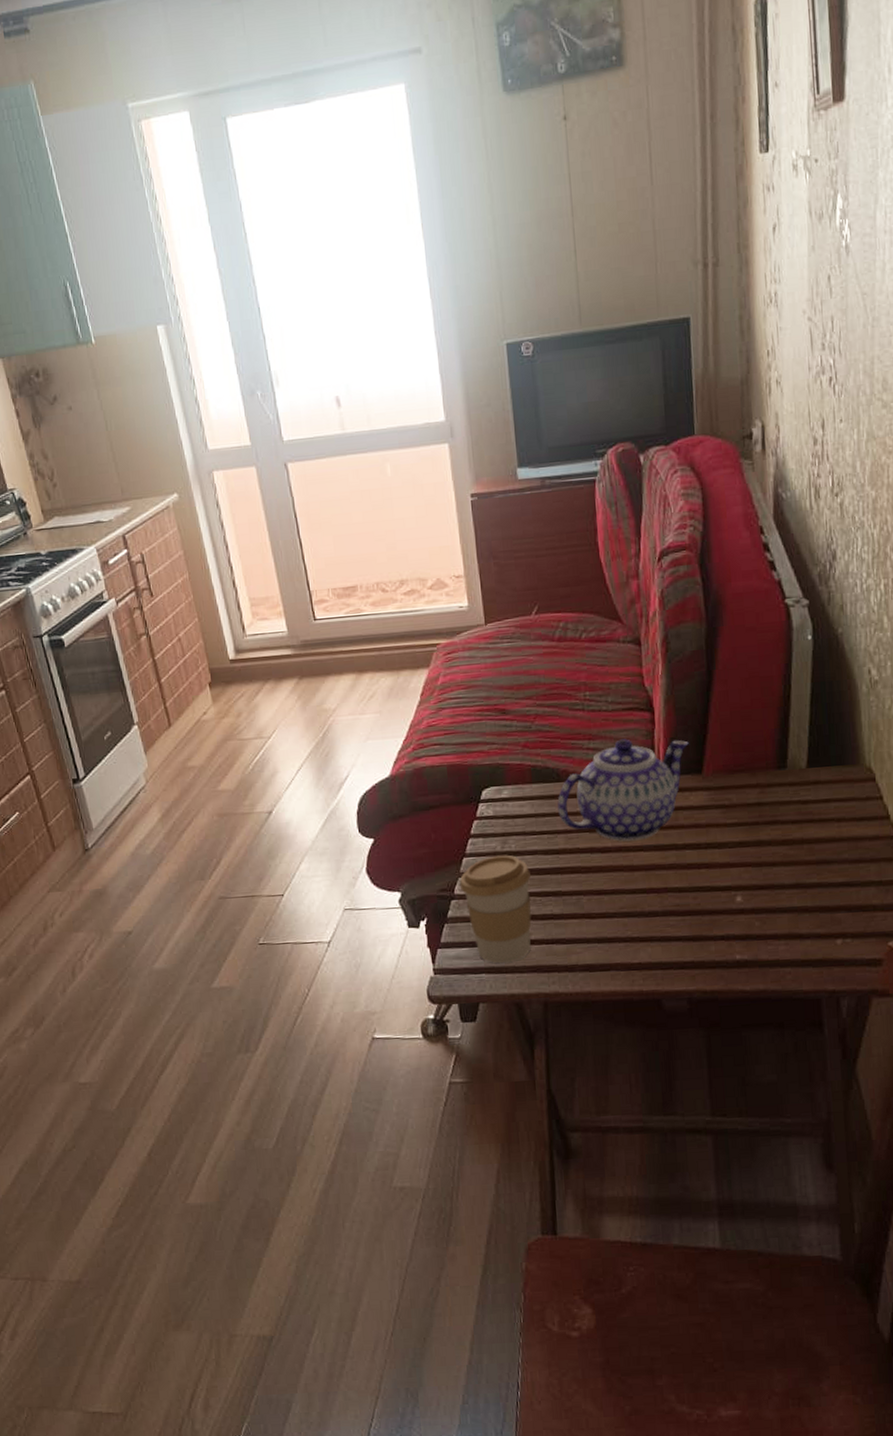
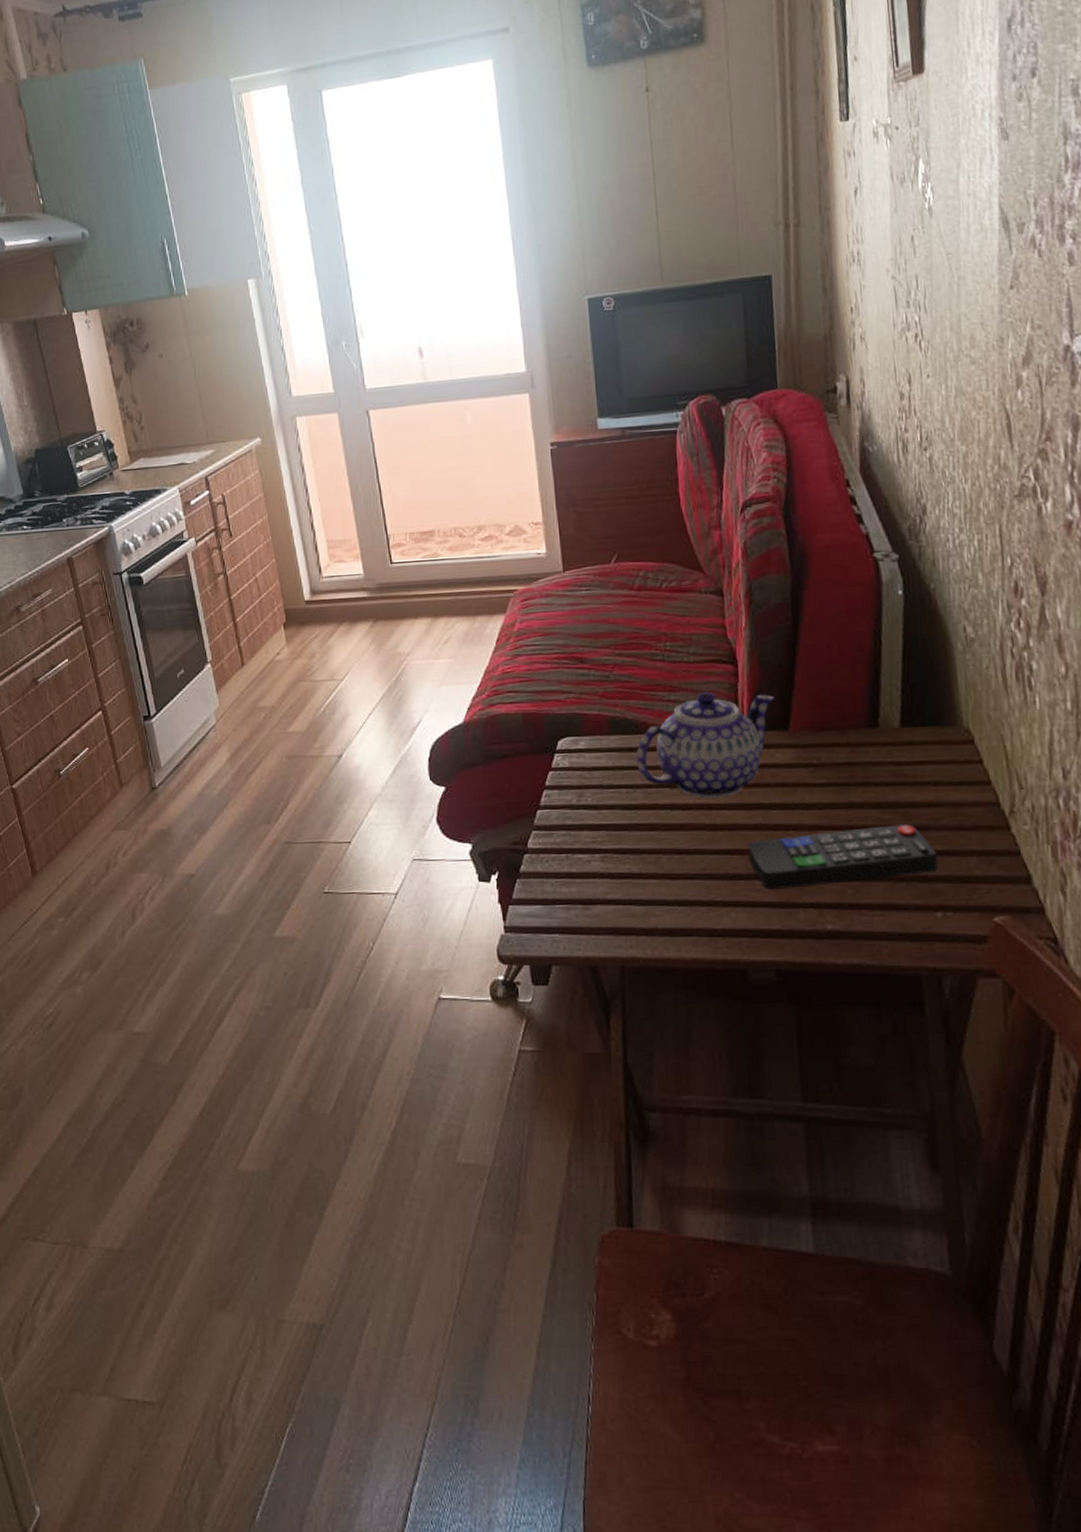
coffee cup: present [460,854,532,964] -> none [534,808,608,924]
remote control: none [663,858,839,924] -> present [748,823,938,889]

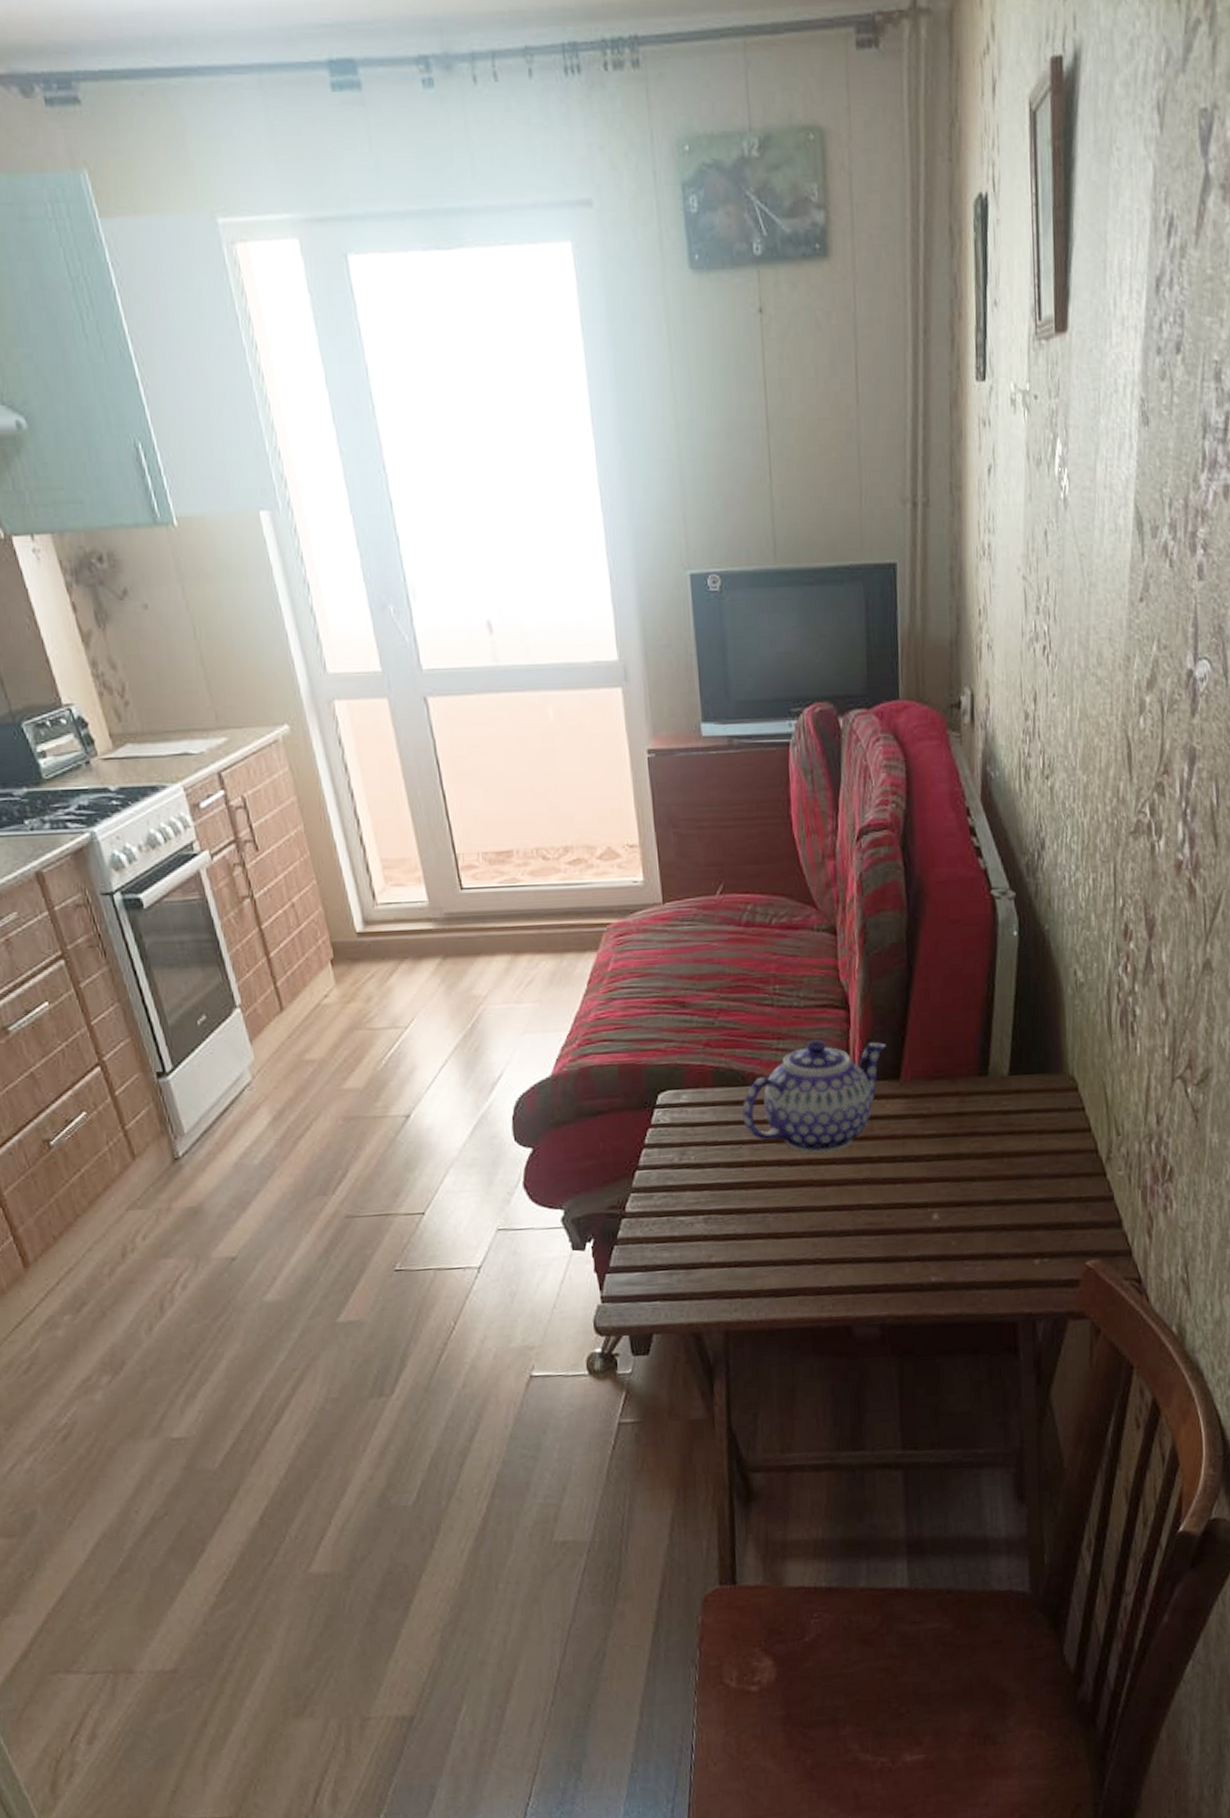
remote control: present [748,823,938,889] -> none [856,1172,1039,1244]

